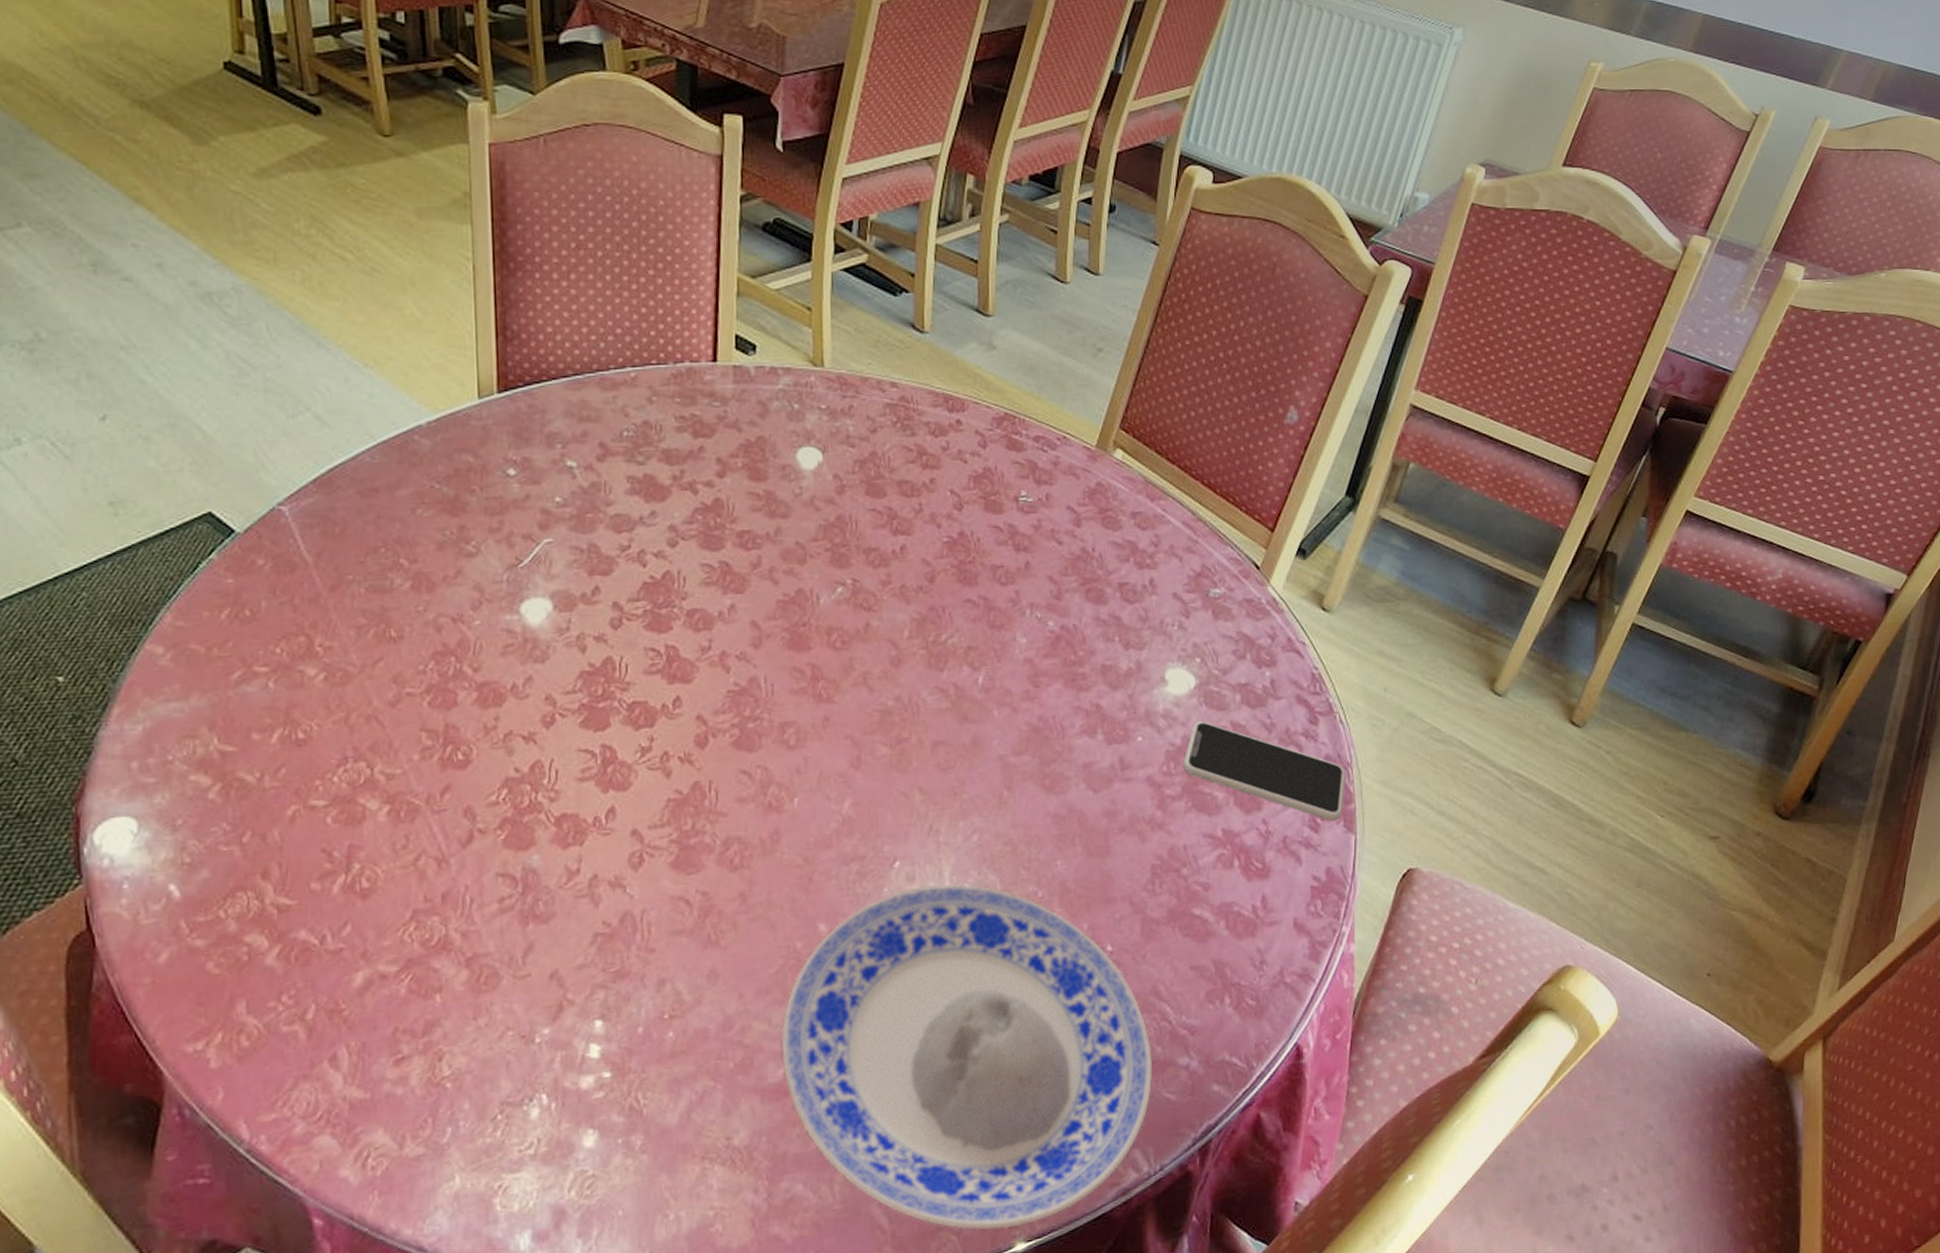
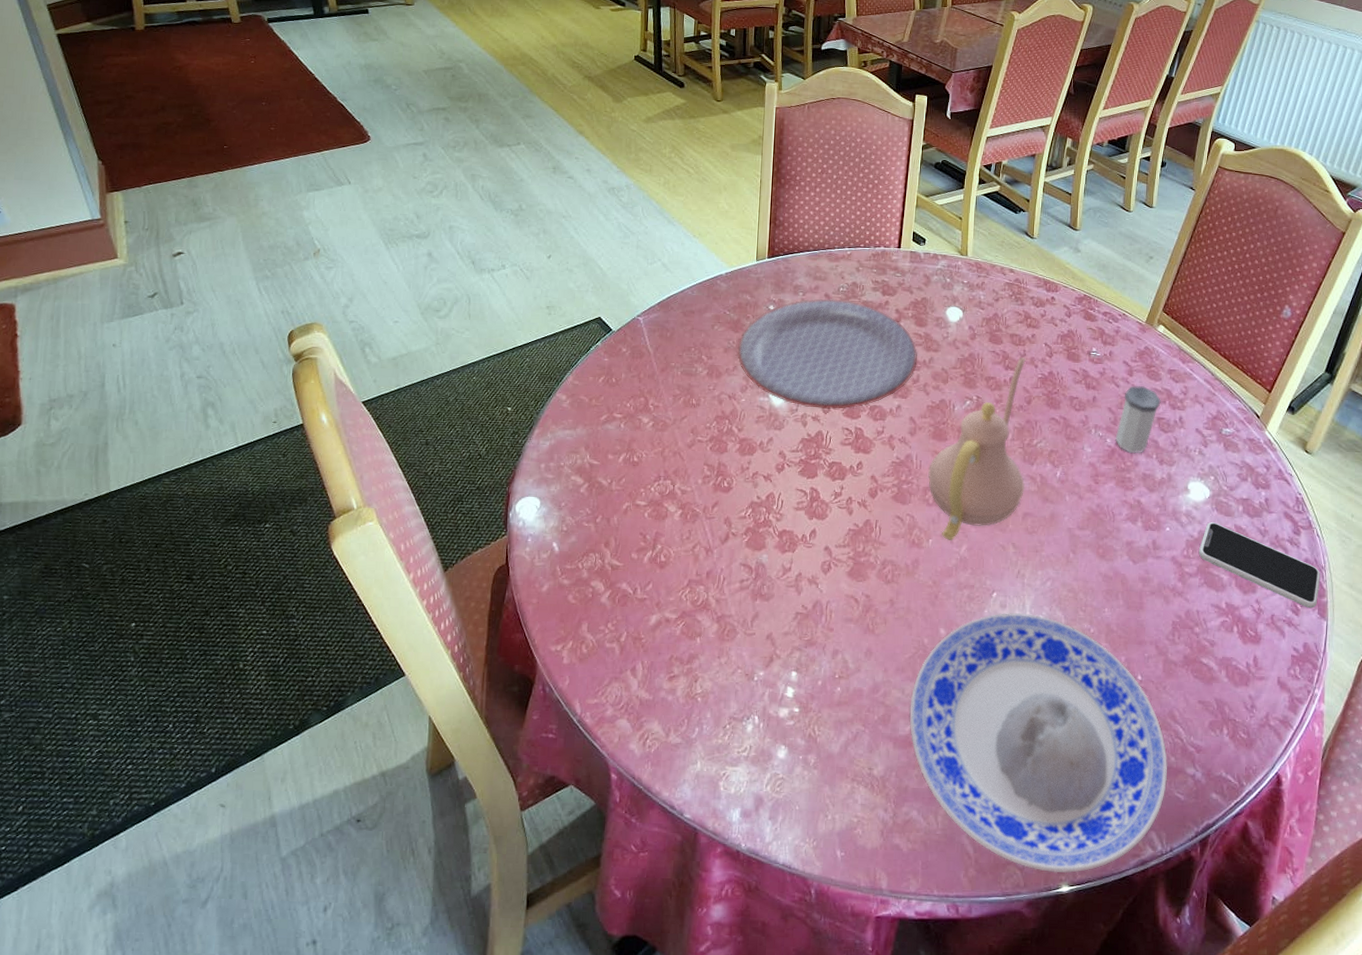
plate: none [459,449,756,623] -> present [737,298,917,409]
teapot: none [784,514,933,796] -> present [927,357,1026,540]
salt shaker: none [1060,540,1123,638] -> present [1115,386,1161,453]

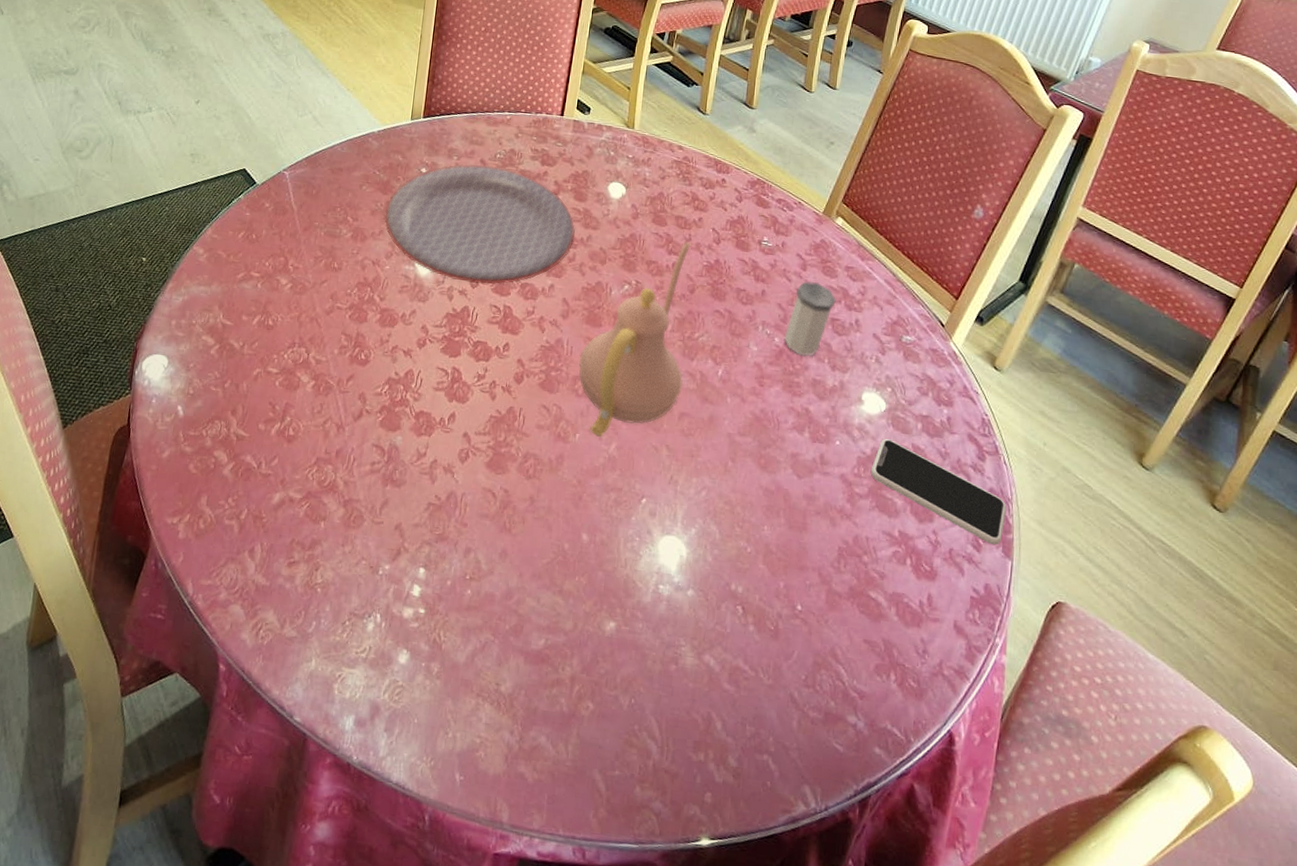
plate: present [909,612,1168,873] -> none [543,522,826,825]

